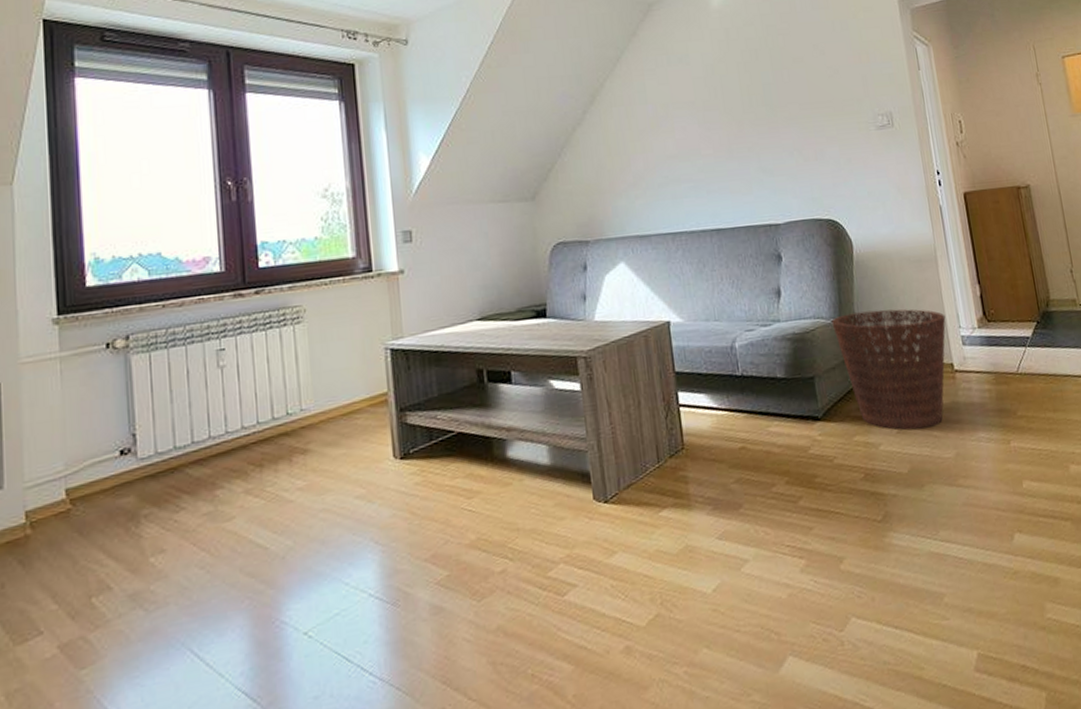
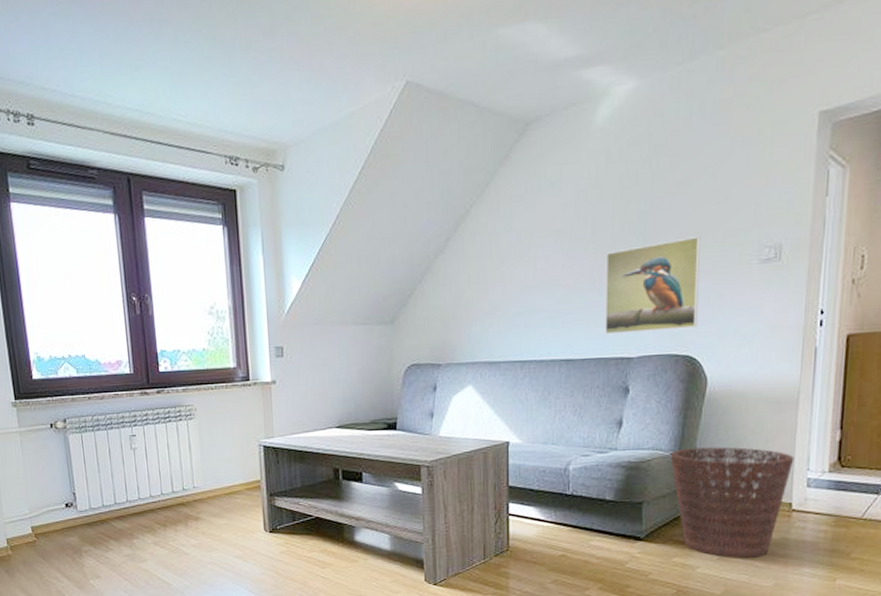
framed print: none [738,106,833,202] -> present [605,236,701,335]

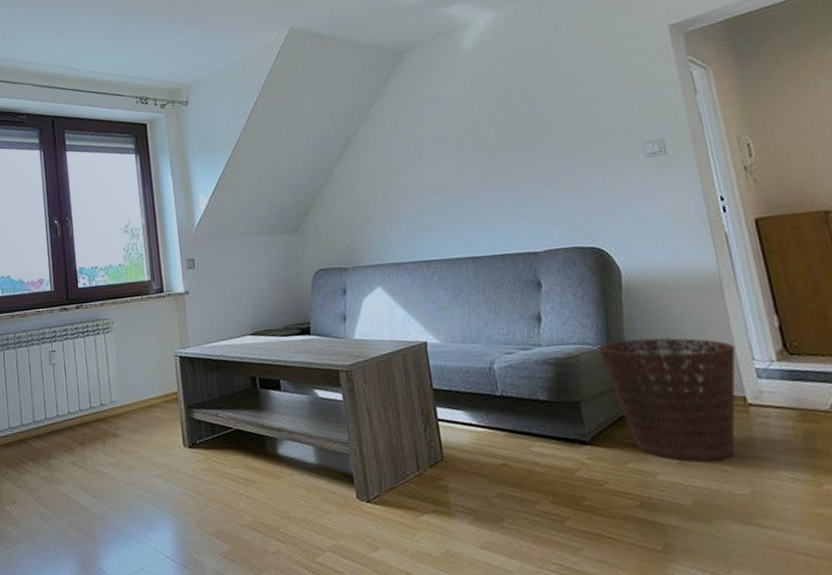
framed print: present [605,236,701,335] -> none [492,137,597,232]

